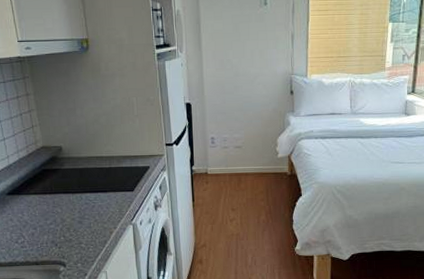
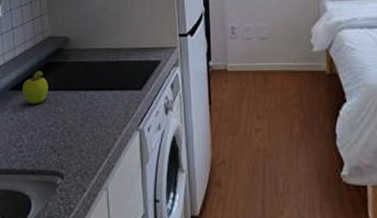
fruit: none [20,177,46,207] -> present [23,71,48,105]

